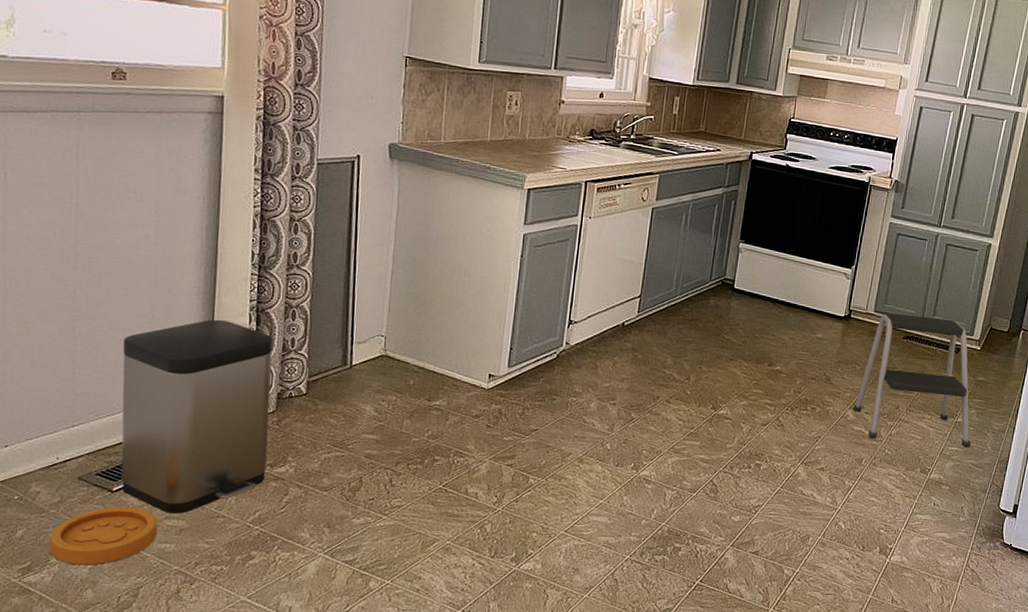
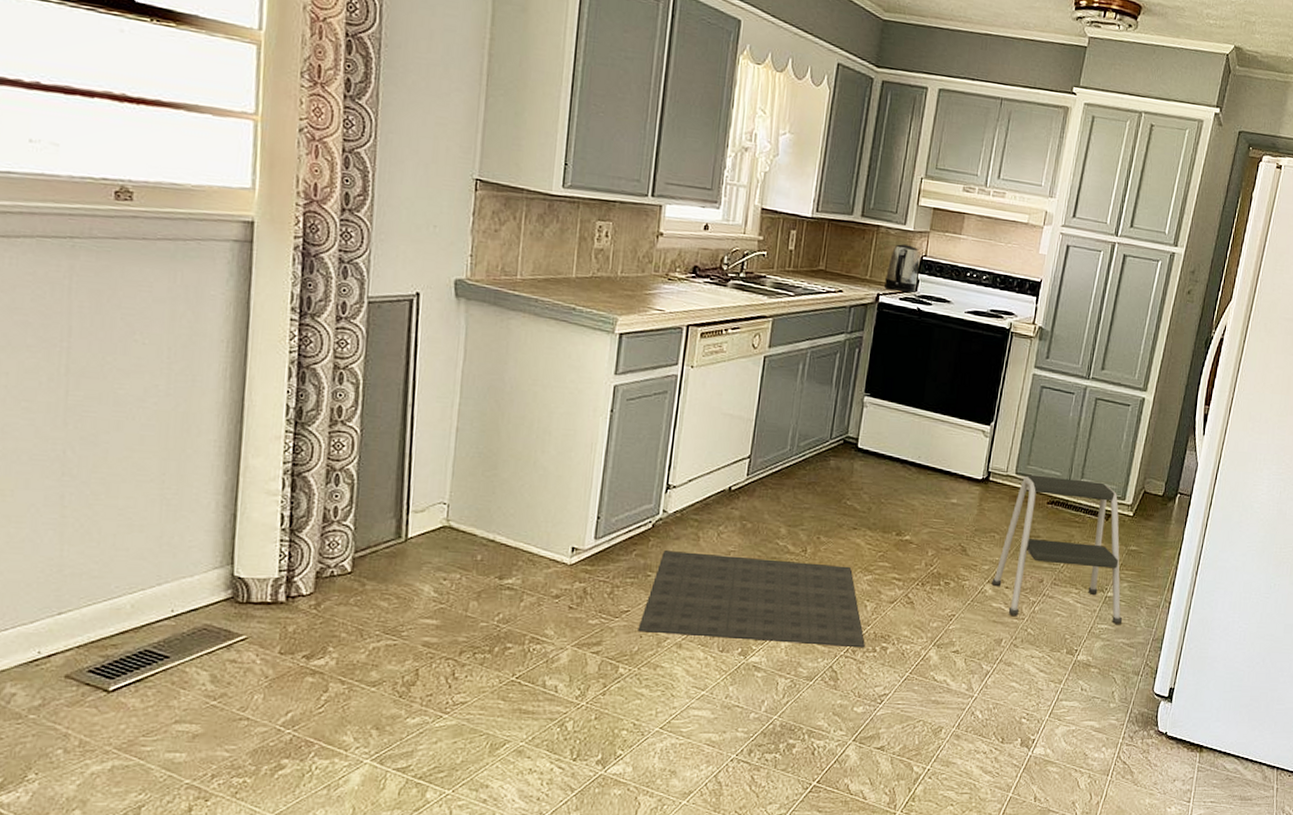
pet bowl: present [50,506,158,565] -> none [28,709,165,781]
pedal bin: present [121,319,273,514] -> none [119,485,312,717]
doormat: none [545,378,741,464] -> present [638,551,865,647]
kettle: none [756,107,788,152] -> present [883,244,920,294]

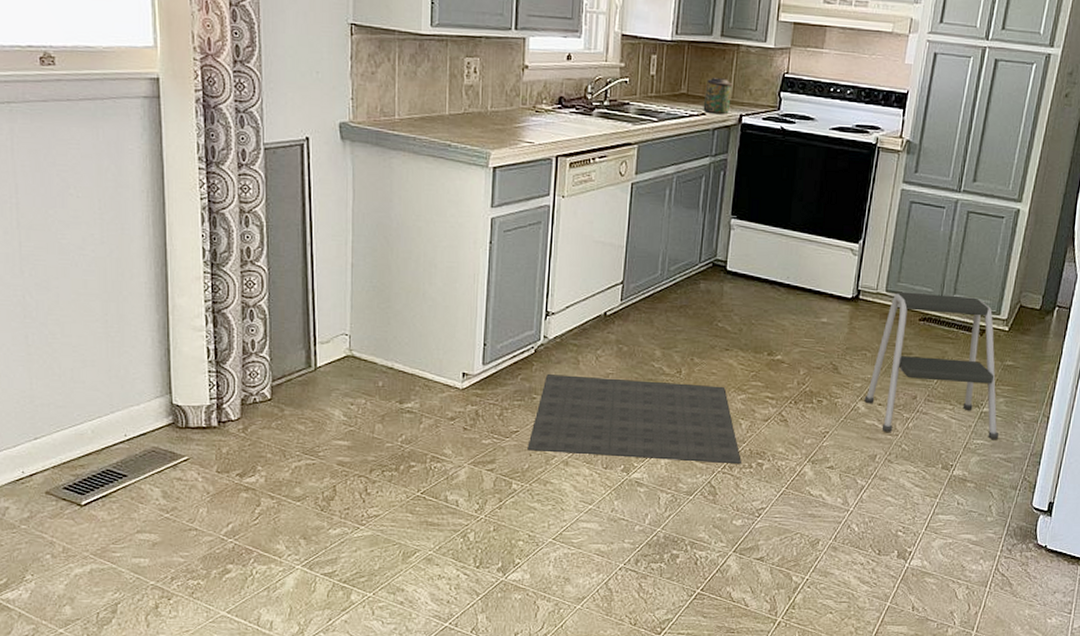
canister: none [840,256,872,294] -> present [703,78,733,115]
kettle: present [883,244,920,294] -> none [746,62,782,113]

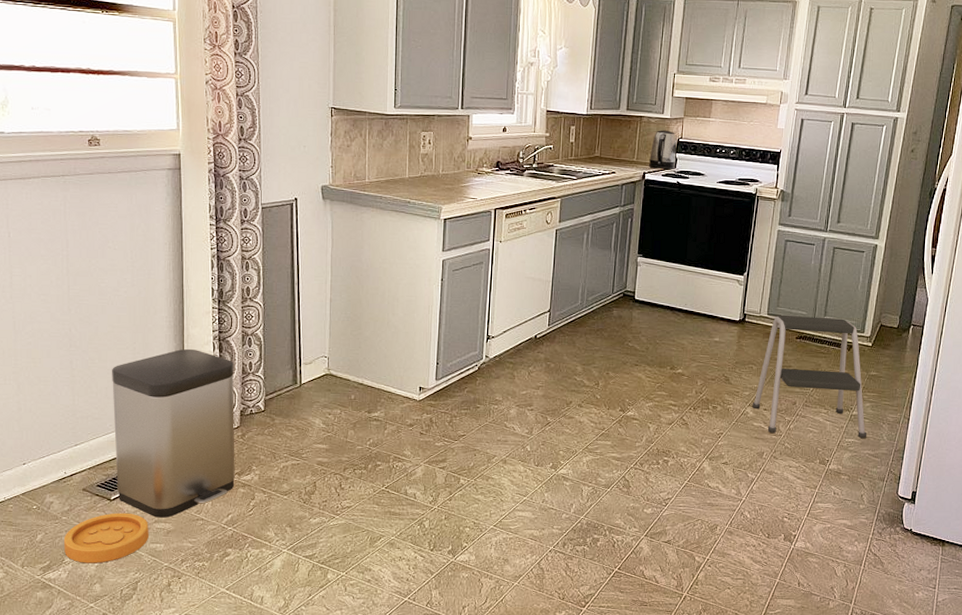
pet bowl: none [23,521,130,581] -> present [63,513,149,564]
pedal bin: none [78,322,236,527] -> present [112,348,235,518]
doormat: present [527,374,741,463] -> none [472,387,650,460]
canister: present [703,78,733,115] -> none [613,143,637,173]
kettle: none [746,62,782,113] -> present [648,130,677,170]

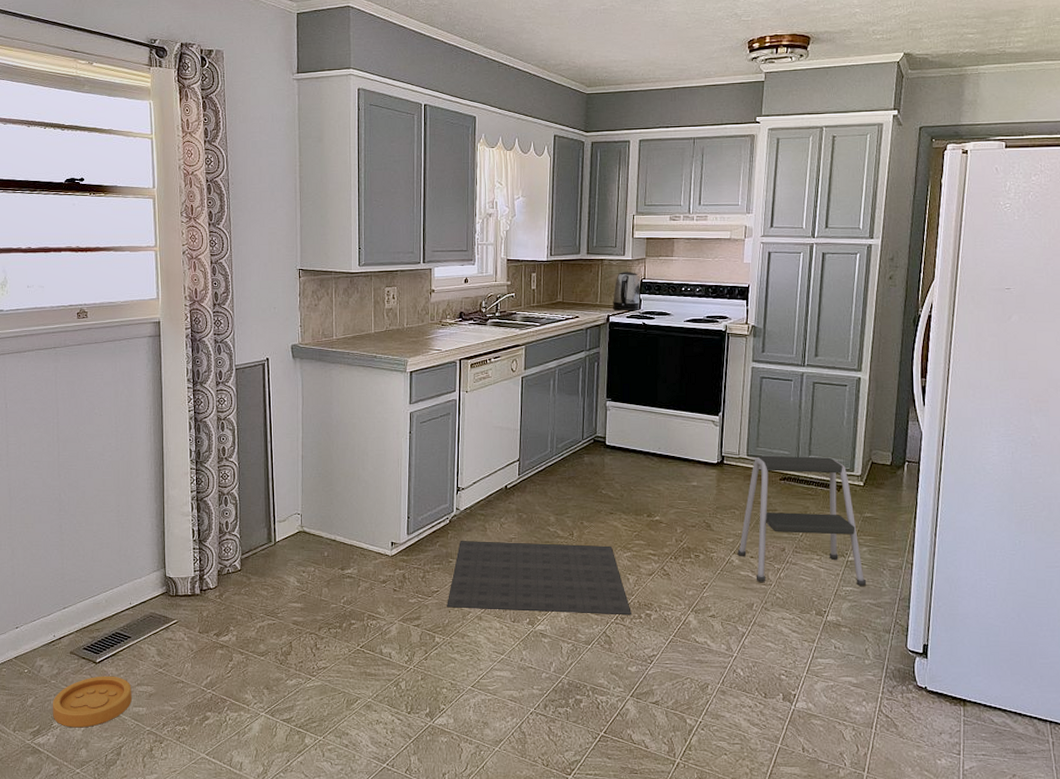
pedal bin: present [112,348,235,518] -> none [98,509,213,681]
doormat: none [472,387,650,460] -> present [447,541,632,614]

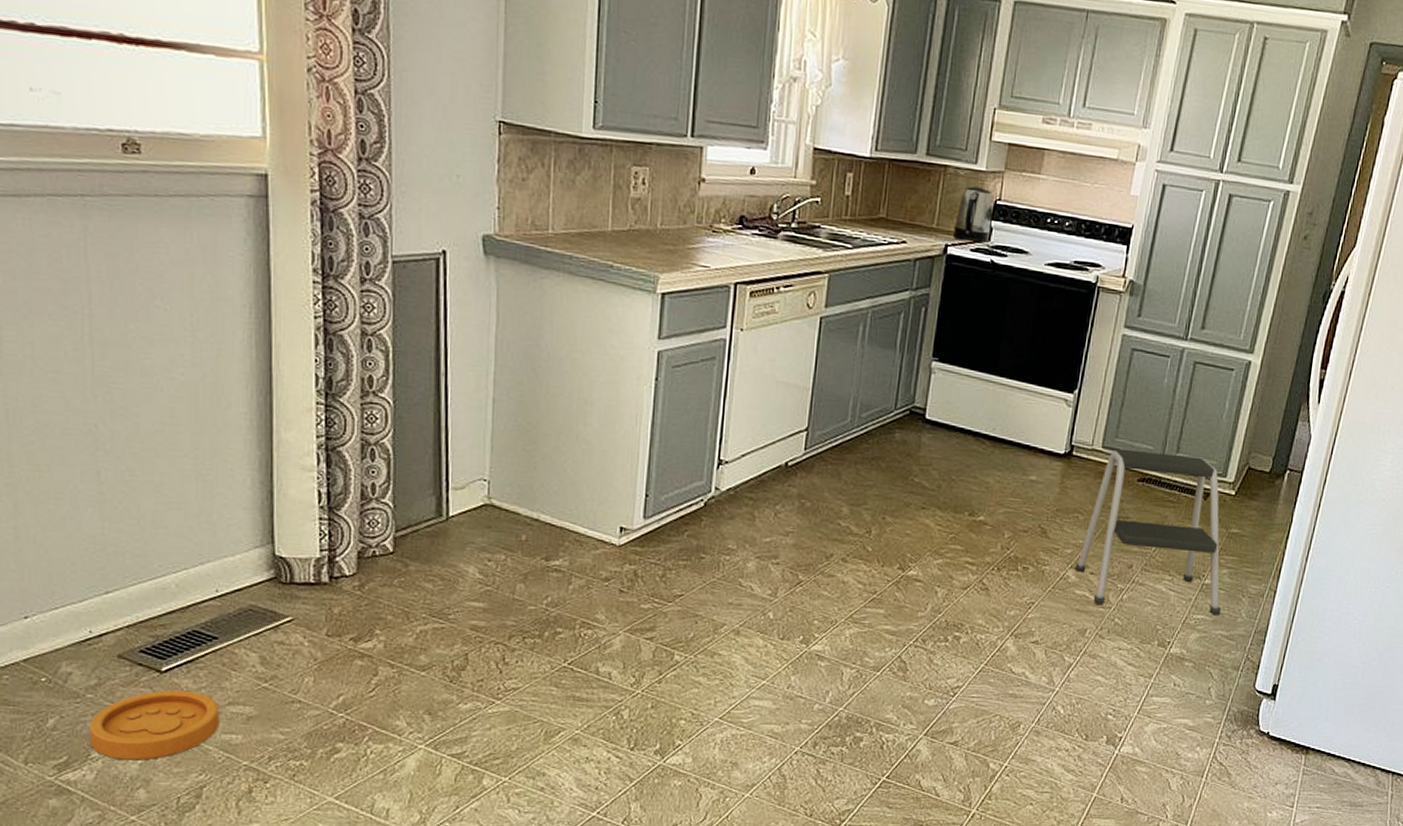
doormat: present [447,541,632,614] -> none [693,531,936,636]

